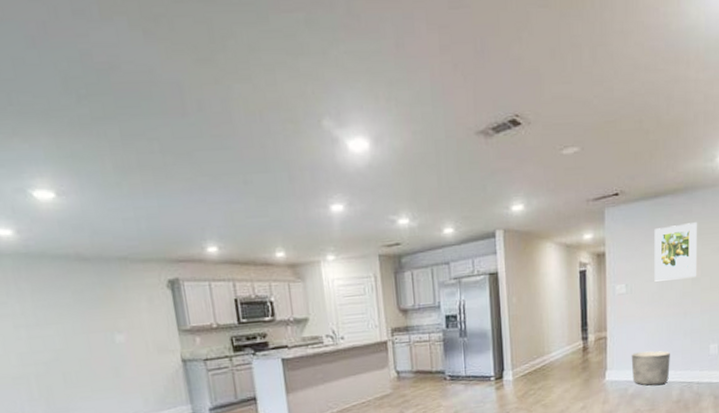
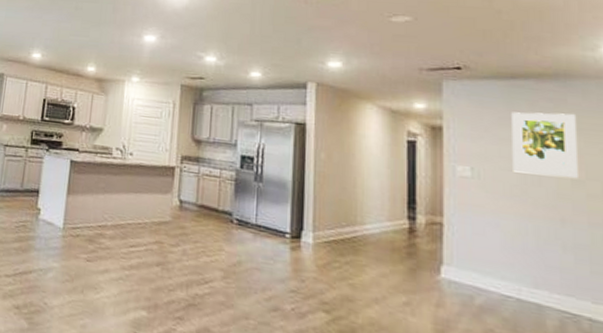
planter: present [631,351,670,386] -> none [479,252,541,306]

